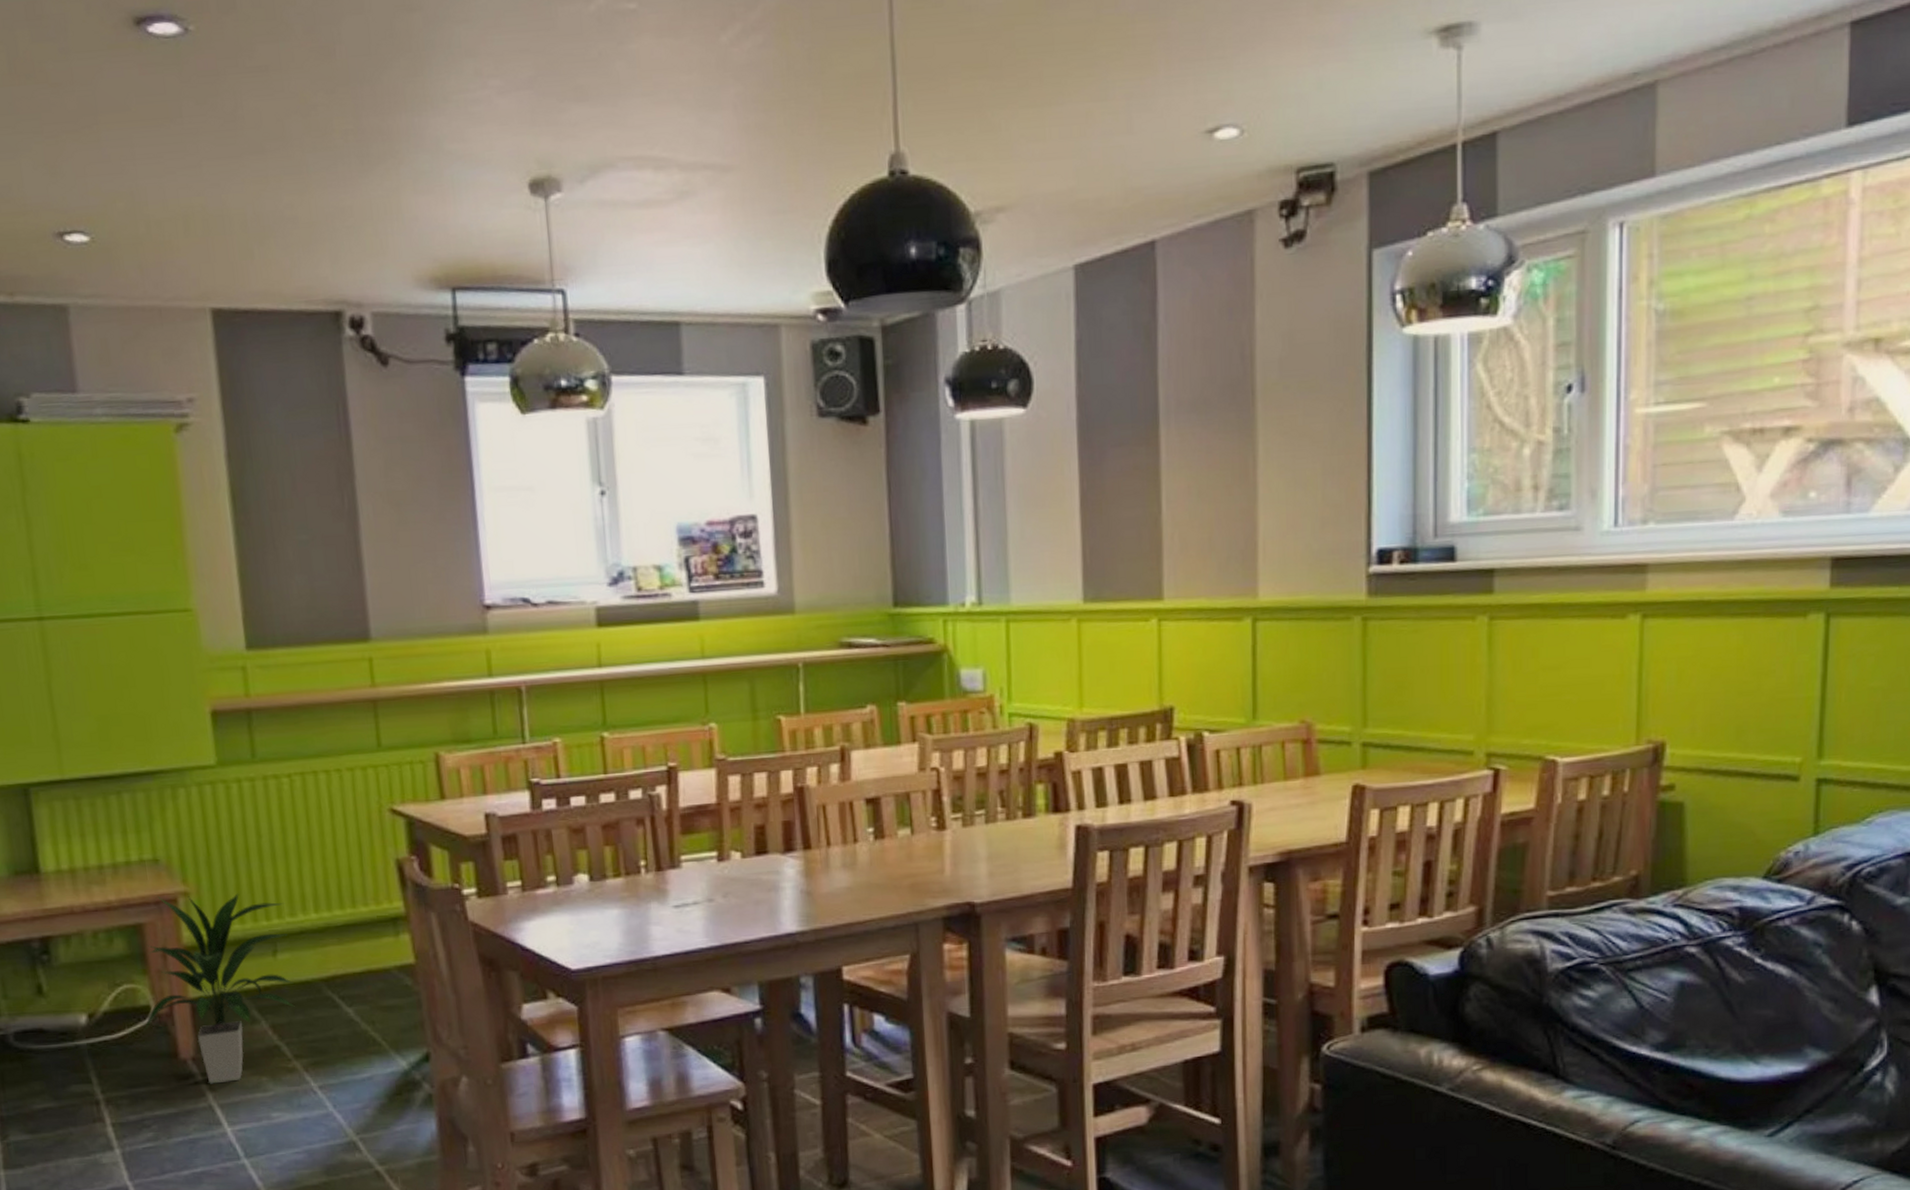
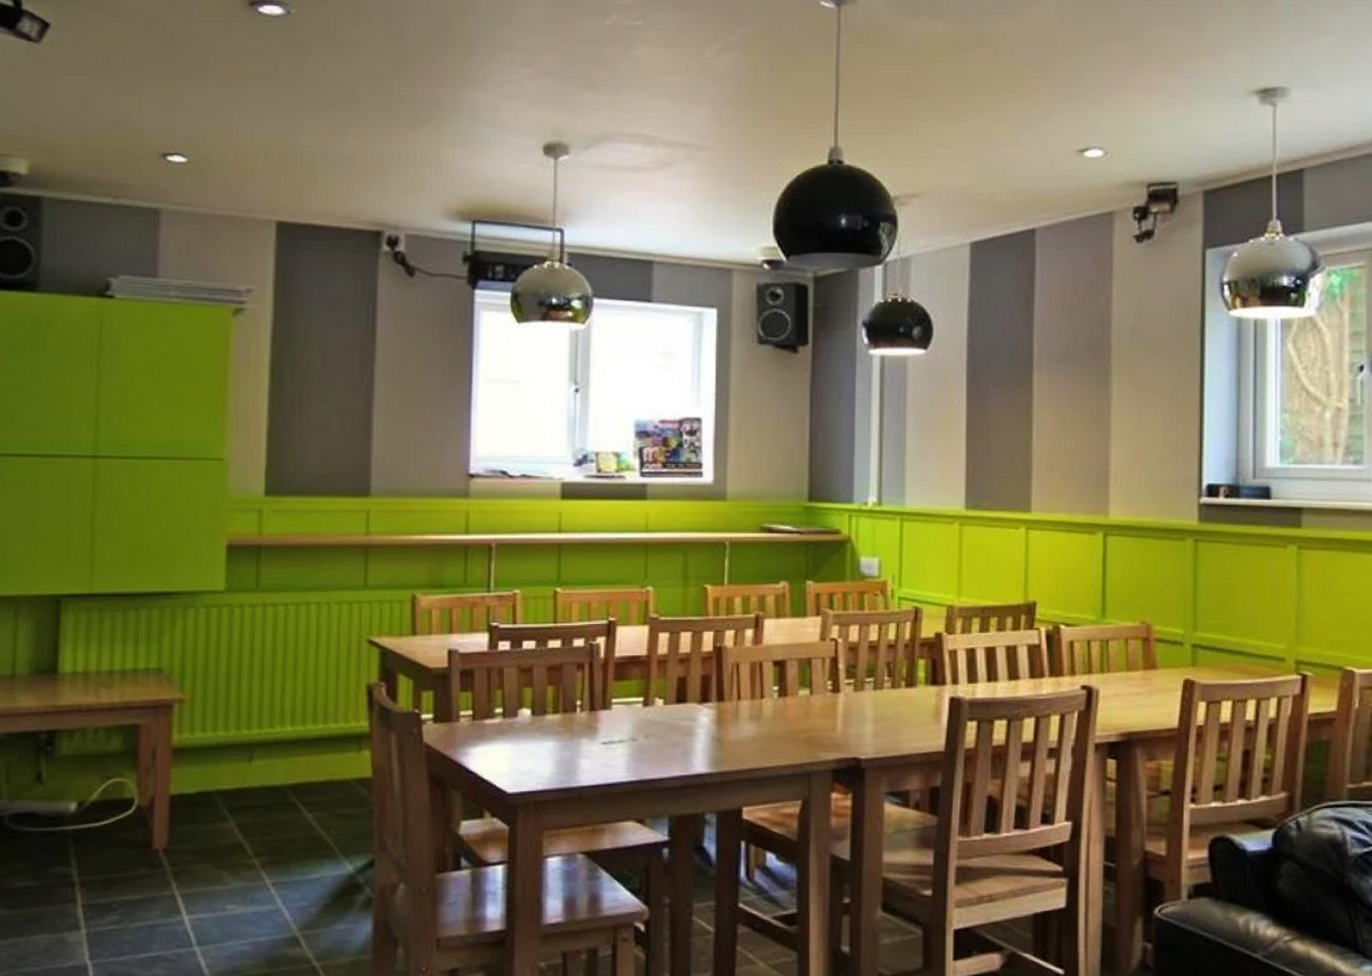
indoor plant: present [144,893,295,1084] -> none [126,701,265,875]

